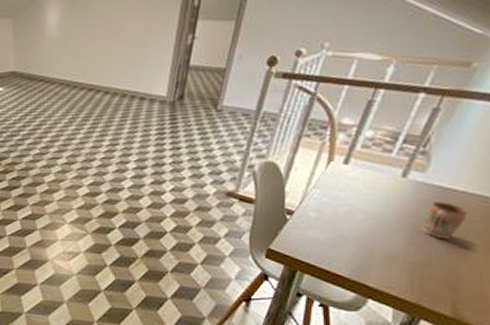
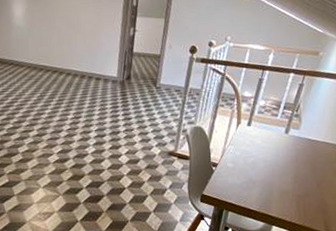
mug: present [423,202,468,239] -> none [301,150,327,177]

